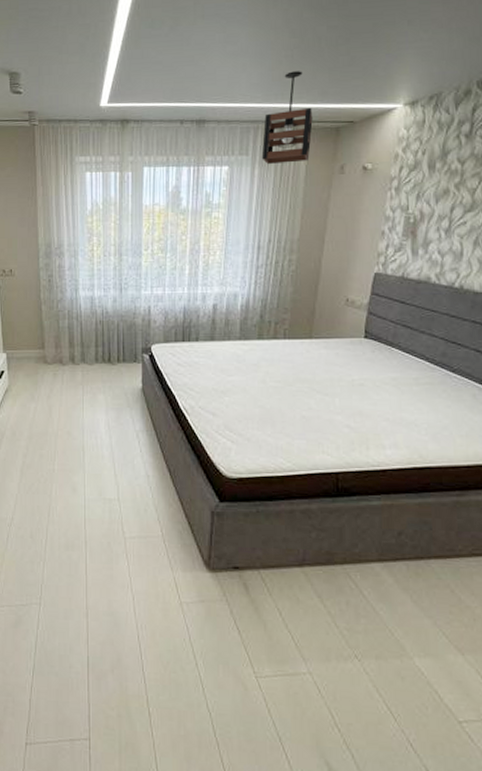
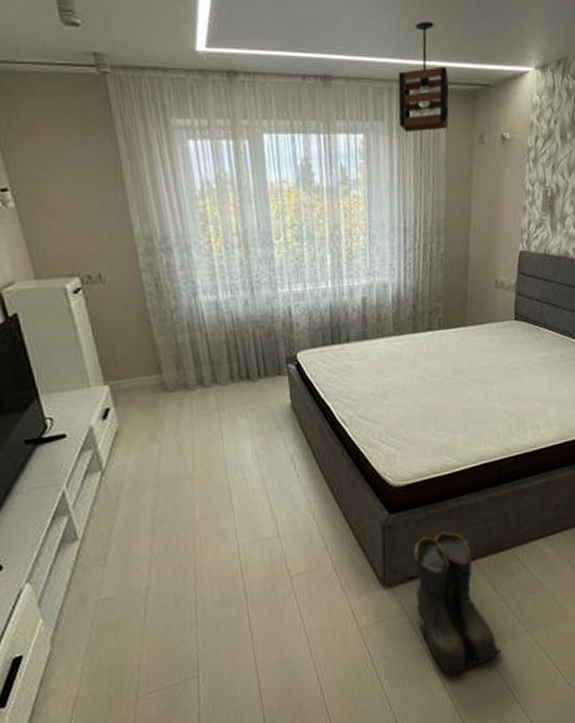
boots: none [237,530,324,678] -> present [412,531,502,676]

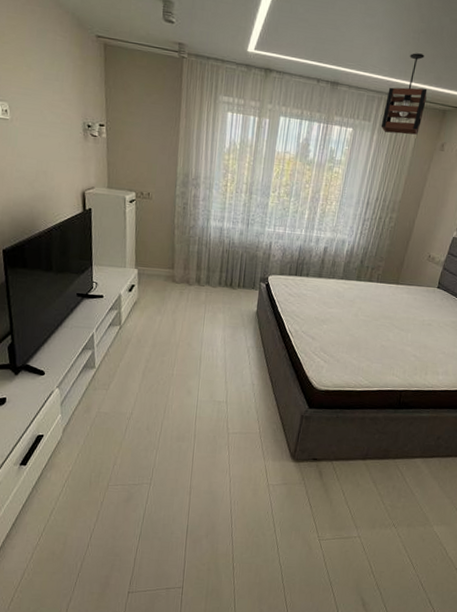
boots: present [412,531,502,676] -> none [311,432,370,540]

